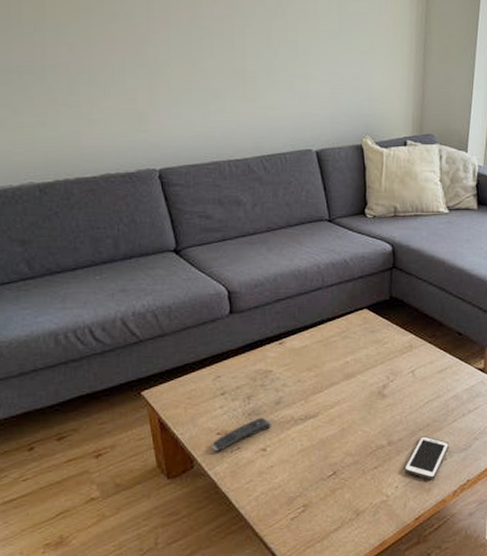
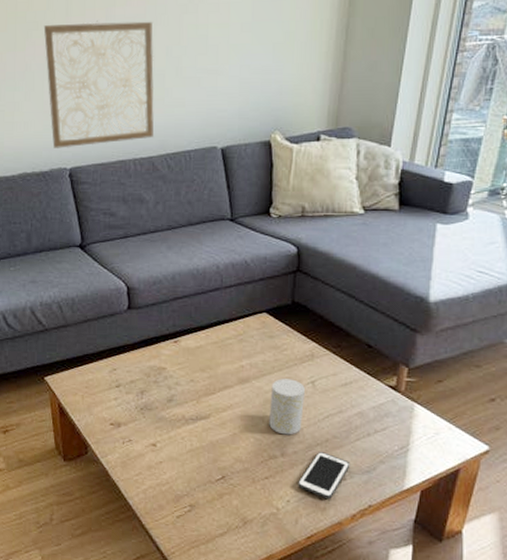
wall art: none [122,18,247,148] -> present [43,21,154,148]
remote control: present [212,417,271,452] -> none [105,413,162,441]
cup: none [375,370,406,424] -> present [269,379,305,435]

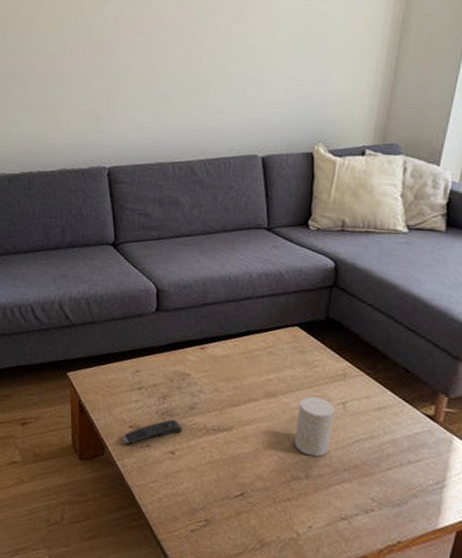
wall art: present [43,21,154,148] -> none [93,27,201,148]
remote control: none [105,413,162,441] -> present [123,419,183,444]
cell phone: present [298,452,351,500] -> none [321,478,380,530]

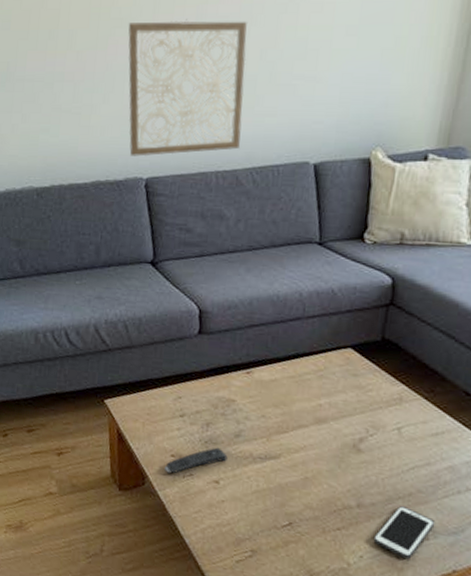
wall art: none [93,27,201,148] -> present [128,19,247,157]
cup: present [294,396,335,457] -> none [346,422,389,485]
cell phone: none [321,478,380,530] -> present [373,506,436,560]

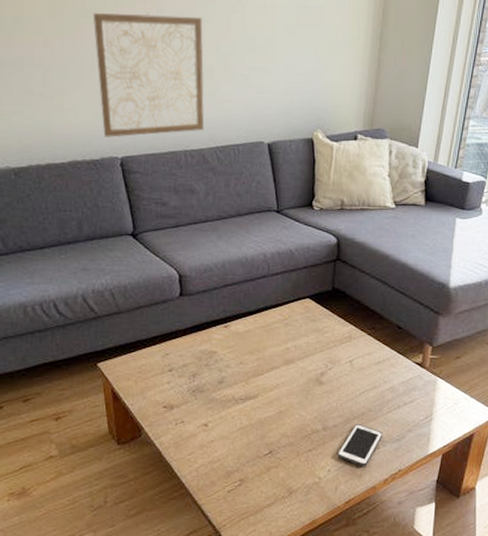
remote control: present [165,447,228,474] -> none [159,394,213,423]

